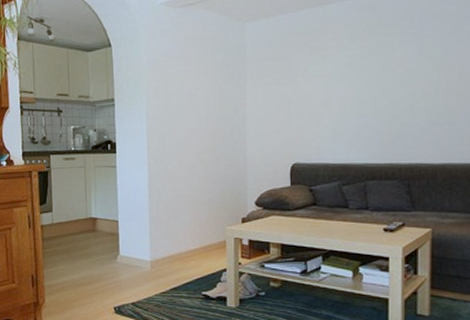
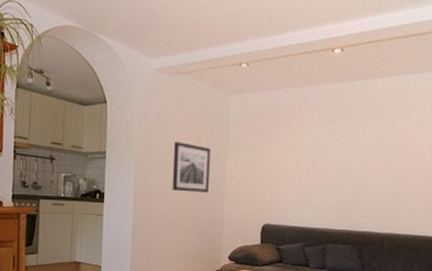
wall art: none [186,80,229,135] -> present [172,141,211,193]

